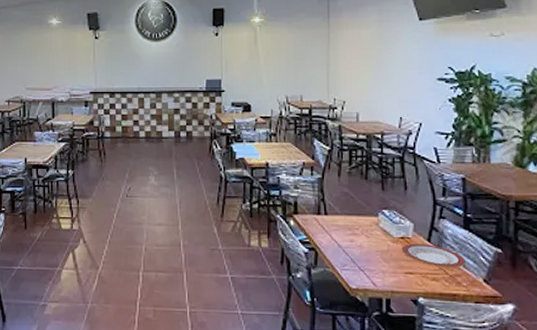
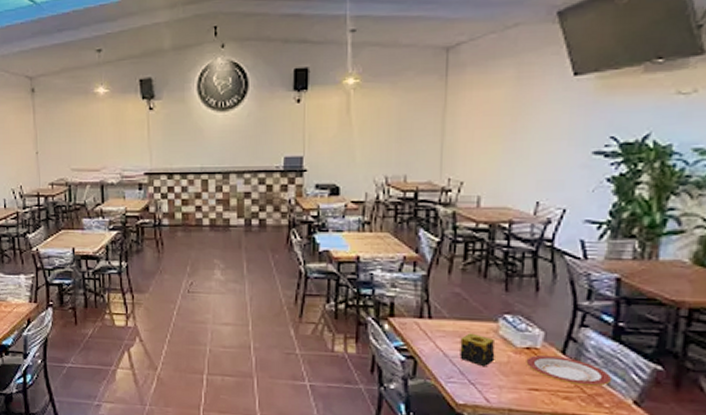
candle: none [350,226,378,255] -> present [460,333,495,367]

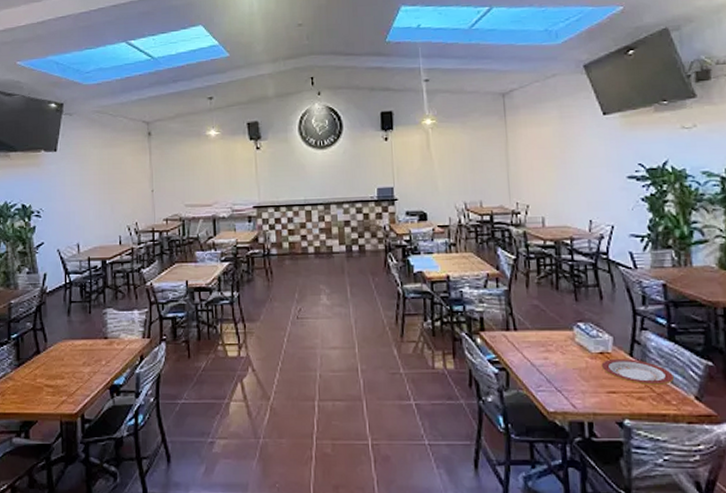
candle: present [460,333,495,367] -> none [544,342,575,374]

